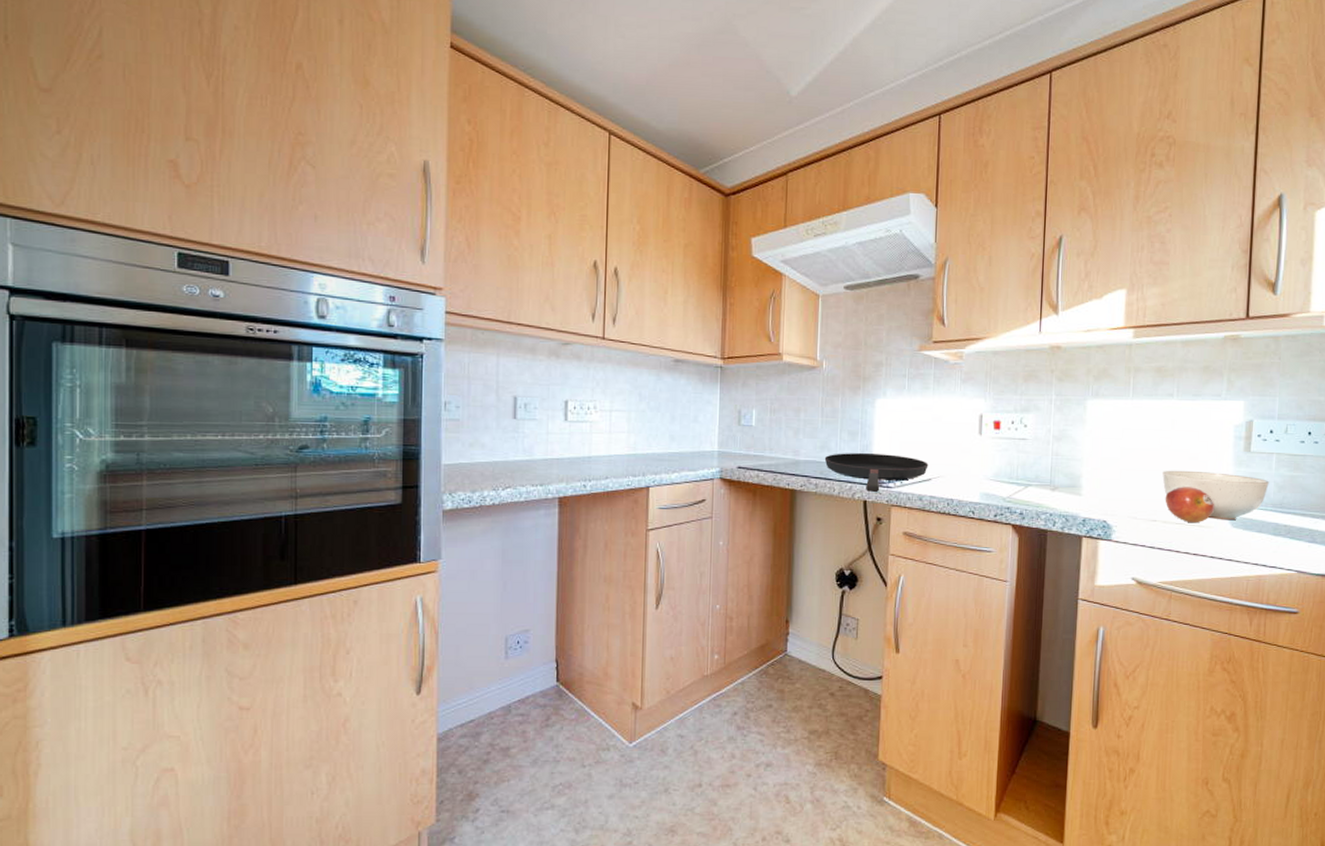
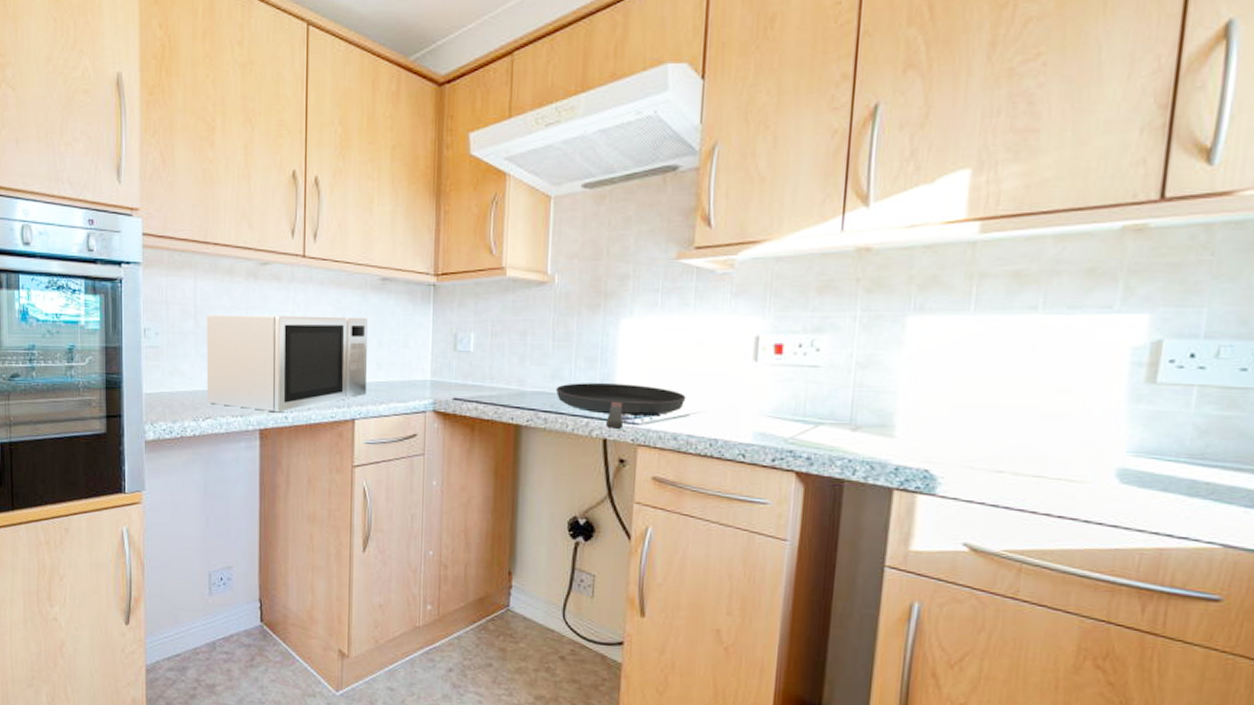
microwave: none [507,389,662,482] -> present [206,314,368,413]
bowl: present [1162,470,1269,521] -> none [1014,406,1184,475]
fruit: present [1165,487,1215,524] -> none [1017,428,1095,477]

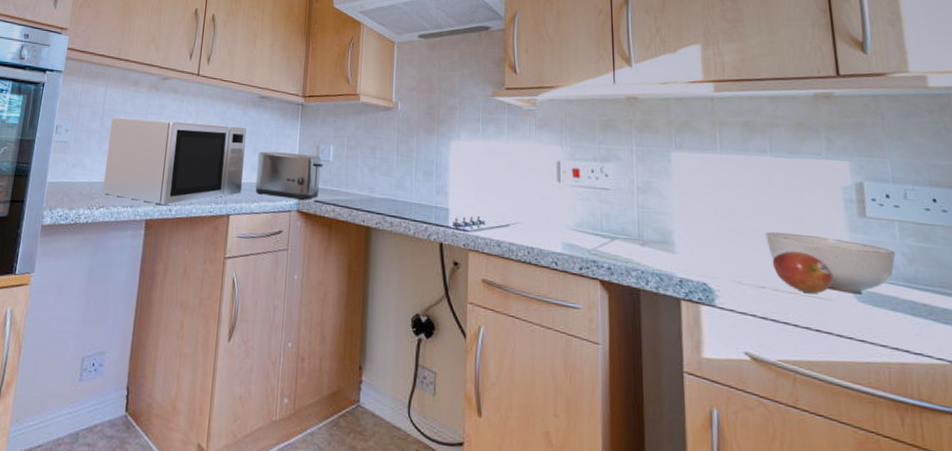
toaster: none [382,344,463,400] -> present [255,151,324,201]
frying pan: present [555,383,686,430] -> none [399,192,506,236]
bowl: none [1014,406,1184,475] -> present [765,231,896,294]
fruit: none [1017,428,1095,477] -> present [772,251,834,294]

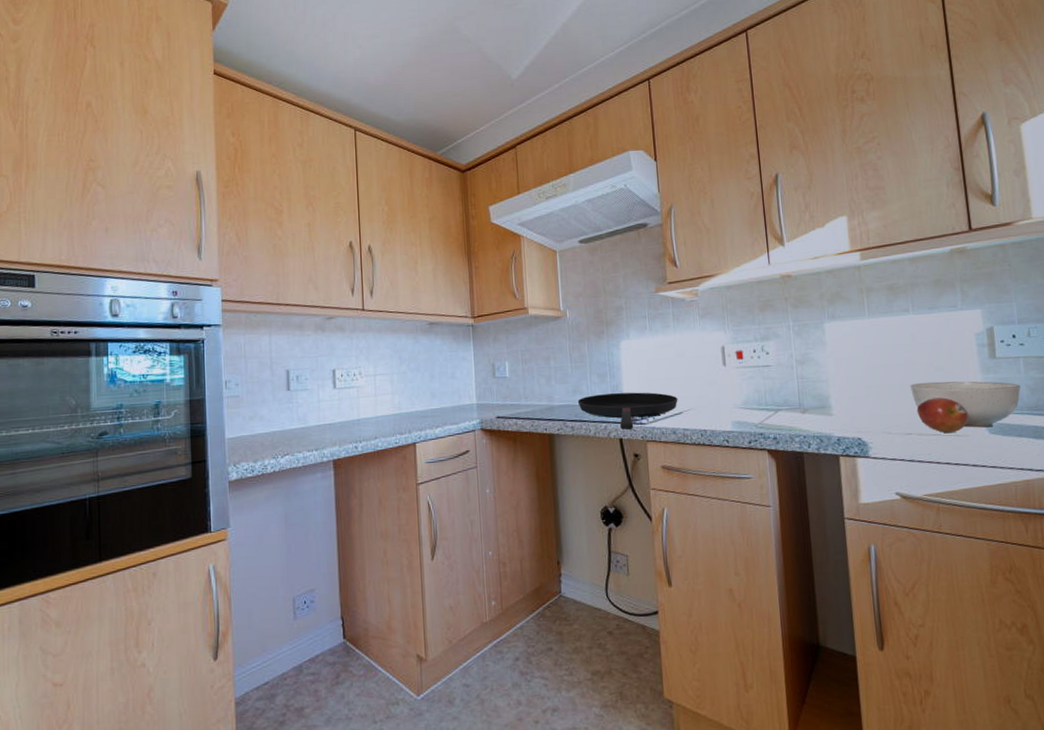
microwave: present [103,117,246,206] -> none [281,357,425,444]
toaster: present [255,151,324,201] -> none [435,373,501,419]
frying pan: none [399,192,506,236] -> present [577,392,678,431]

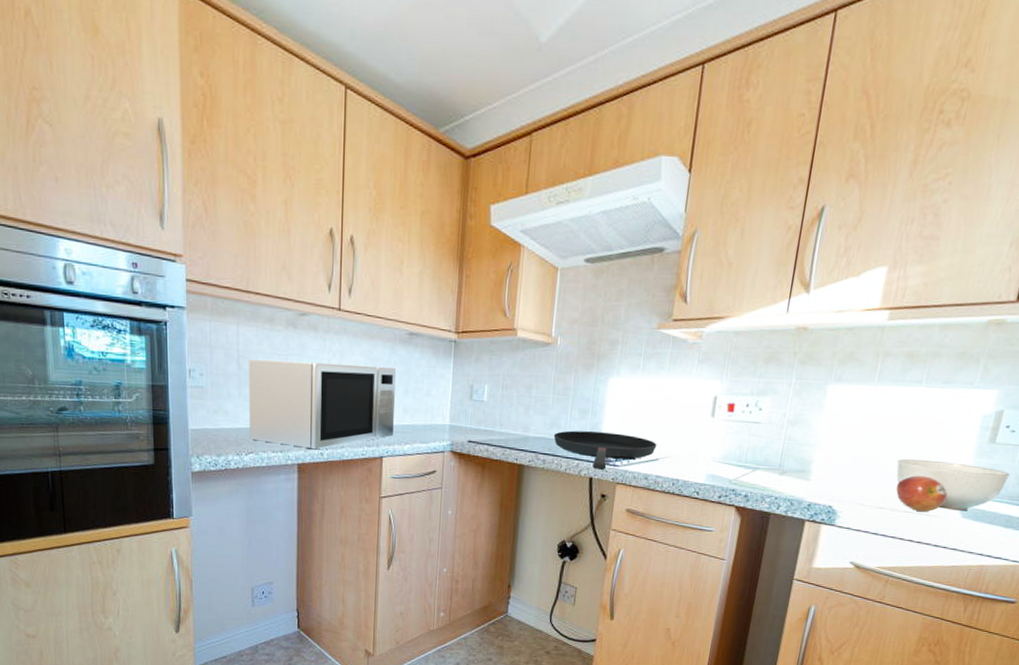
microwave: none [281,357,425,444] -> present [248,359,396,450]

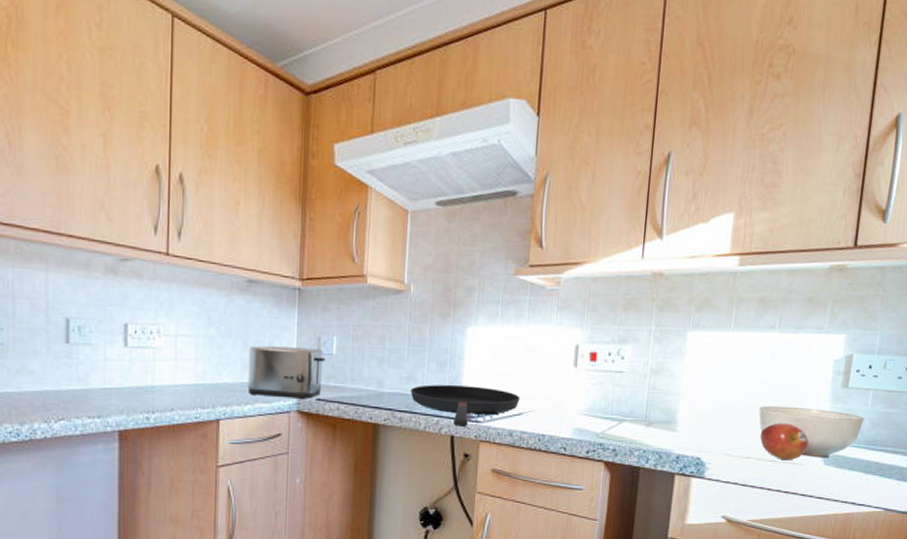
microwave: present [248,359,396,450] -> none [59,310,233,414]
toaster: none [407,392,478,442] -> present [247,346,326,400]

